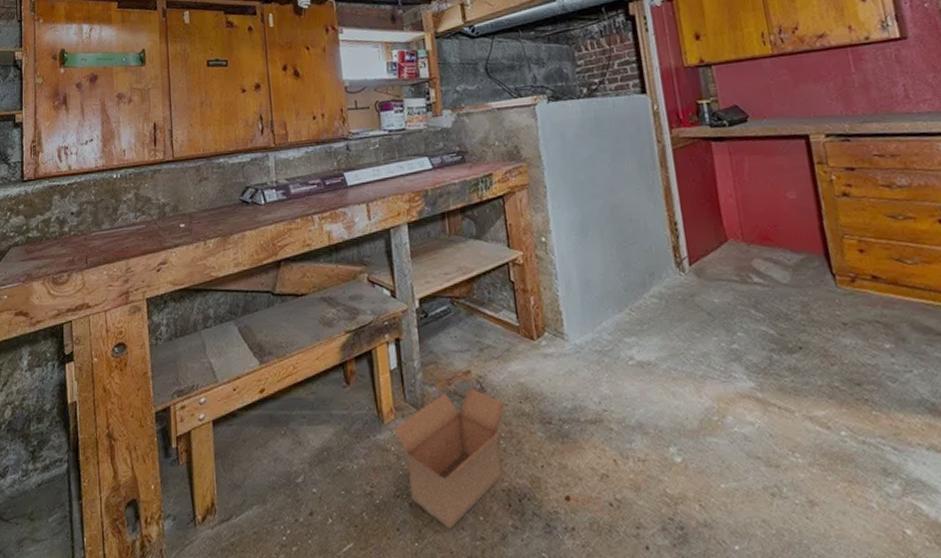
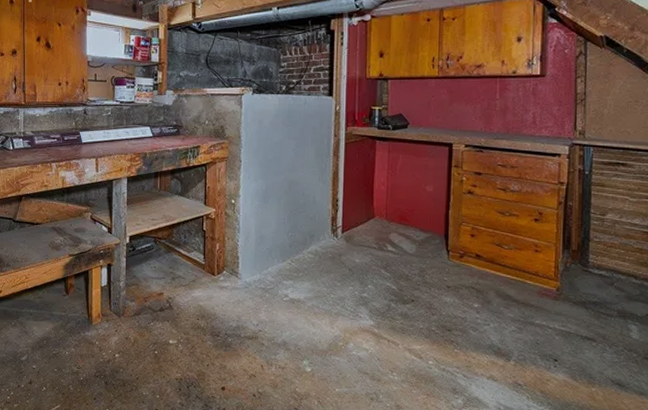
cardboard box: present [393,387,509,530] -> none [99,305,187,402]

